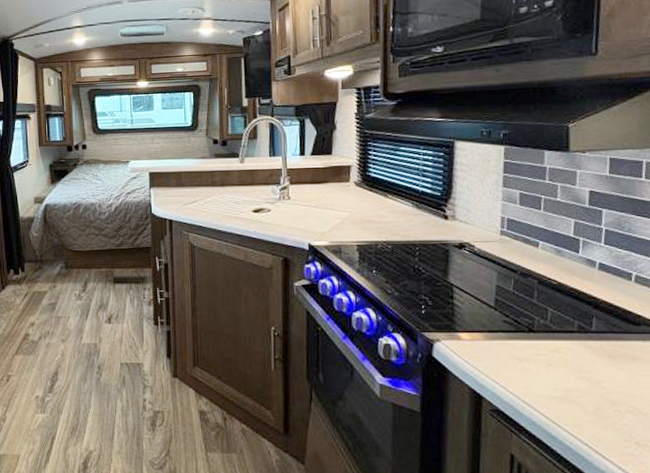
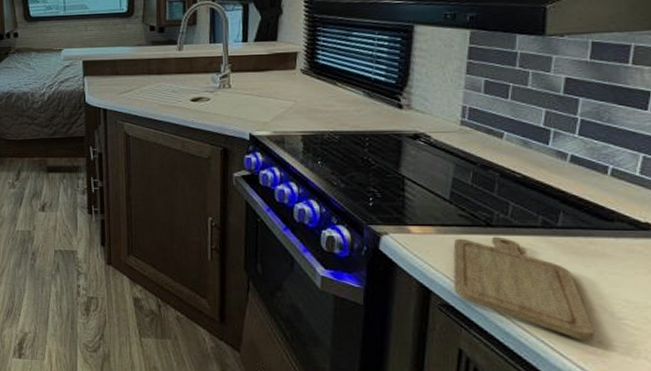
chopping board: none [500,341,632,442] -> present [453,236,595,341]

